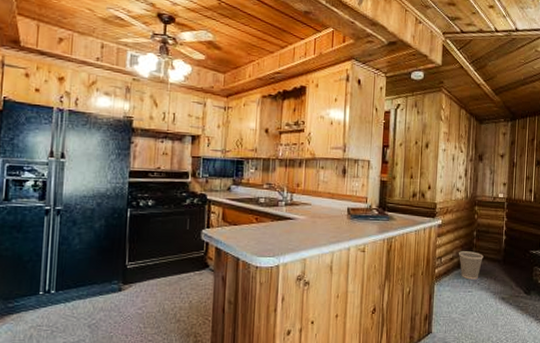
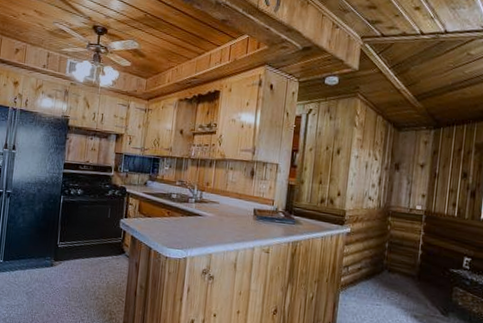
wastebasket: present [458,251,484,280] -> none [367,262,395,293]

